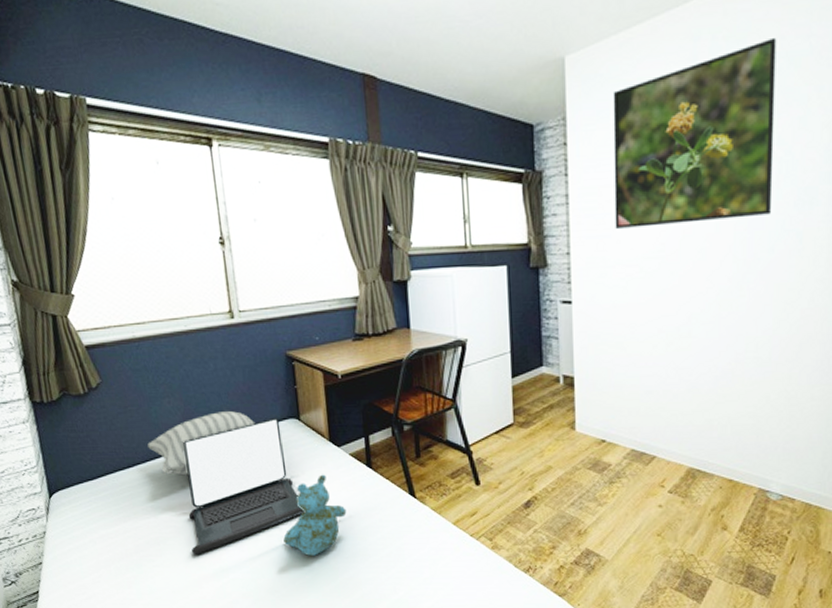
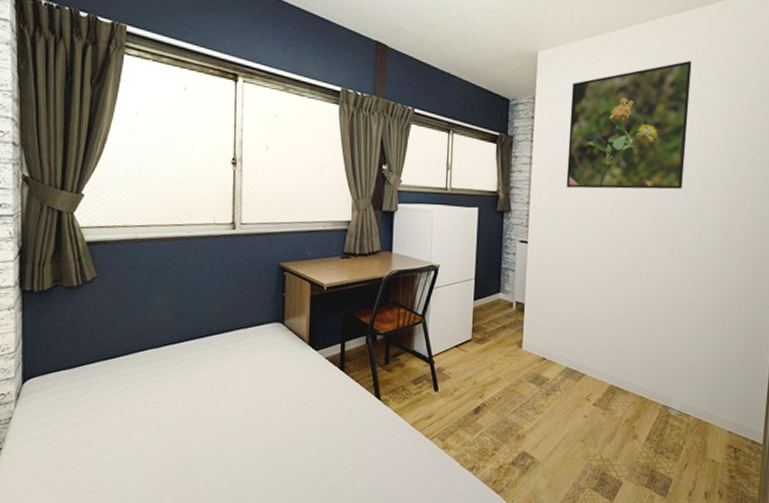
pillow: present [147,411,256,476] -> none [134,312,242,369]
laptop: present [183,417,306,556] -> none [160,320,278,446]
stuffed bear: present [283,474,347,557] -> none [253,374,316,451]

